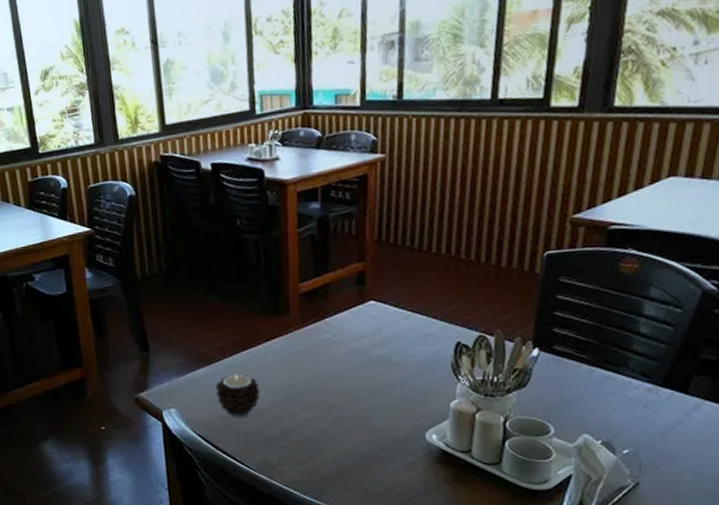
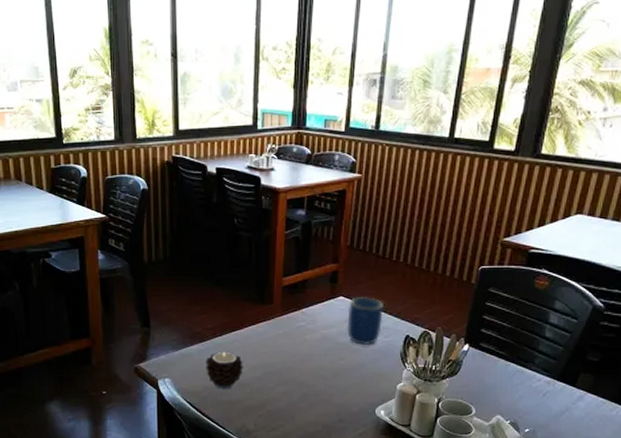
mug: none [381,299,427,357] -> present [347,297,385,345]

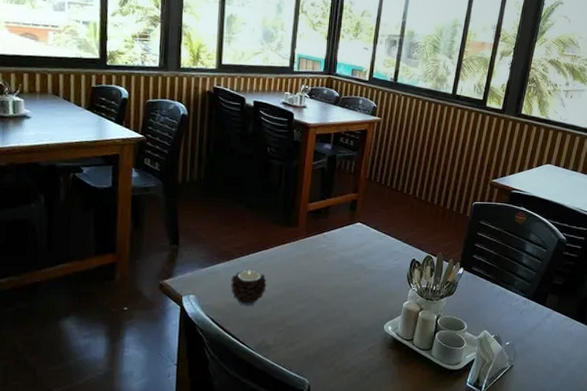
mug: present [347,297,385,345] -> none [363,224,396,267]

